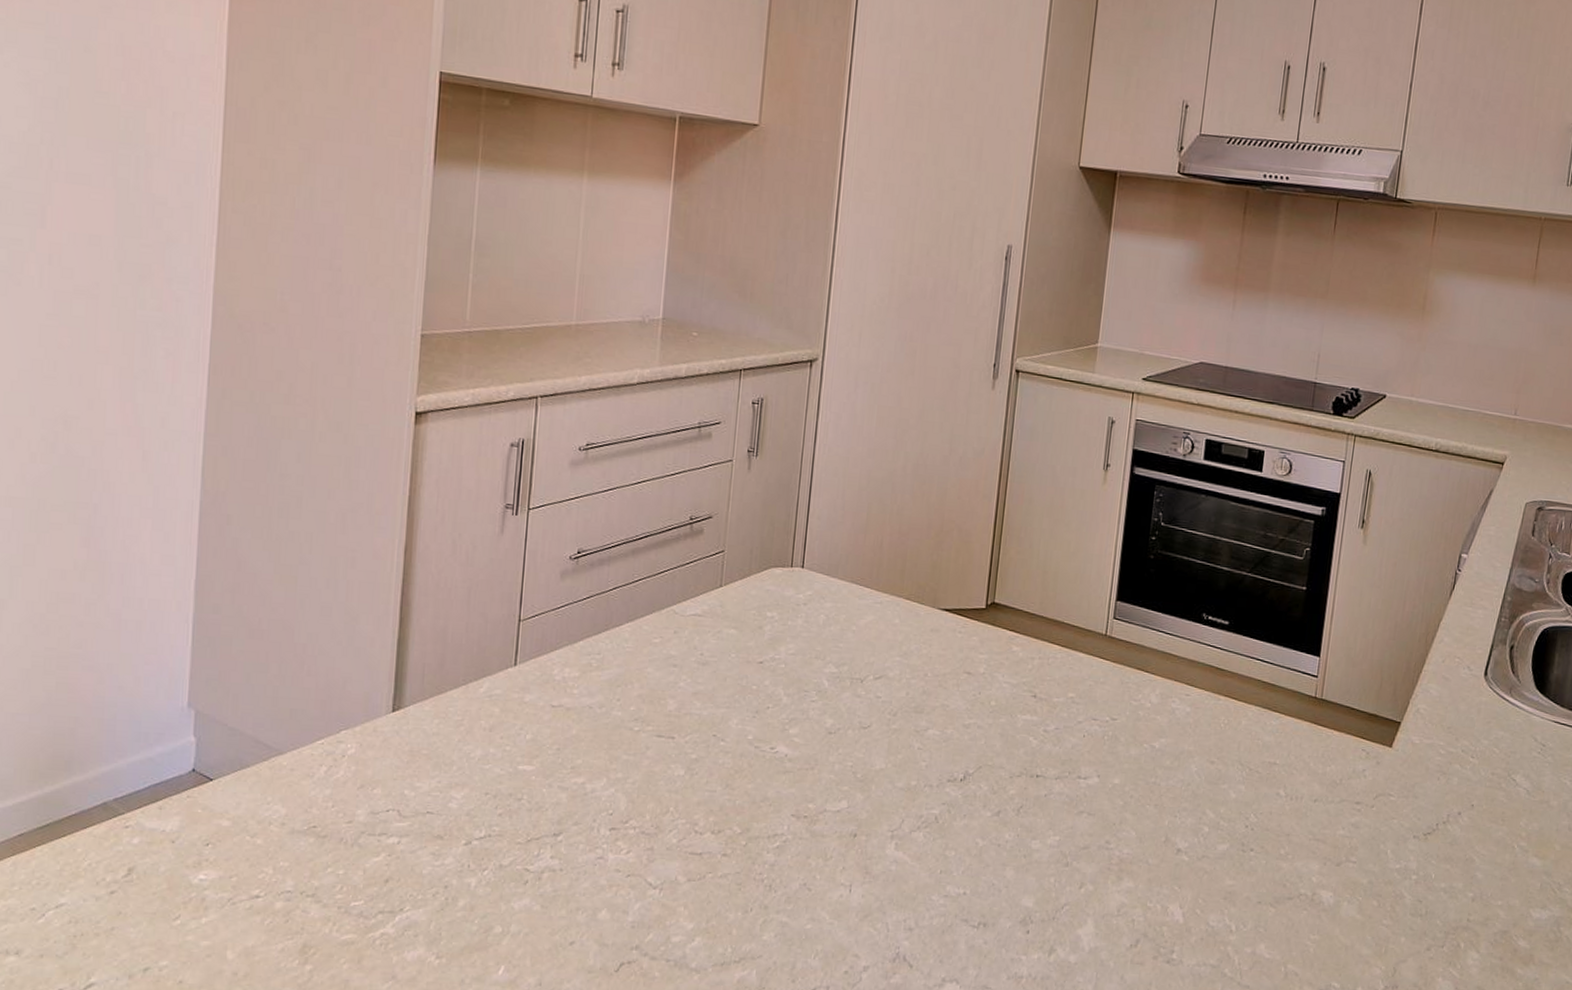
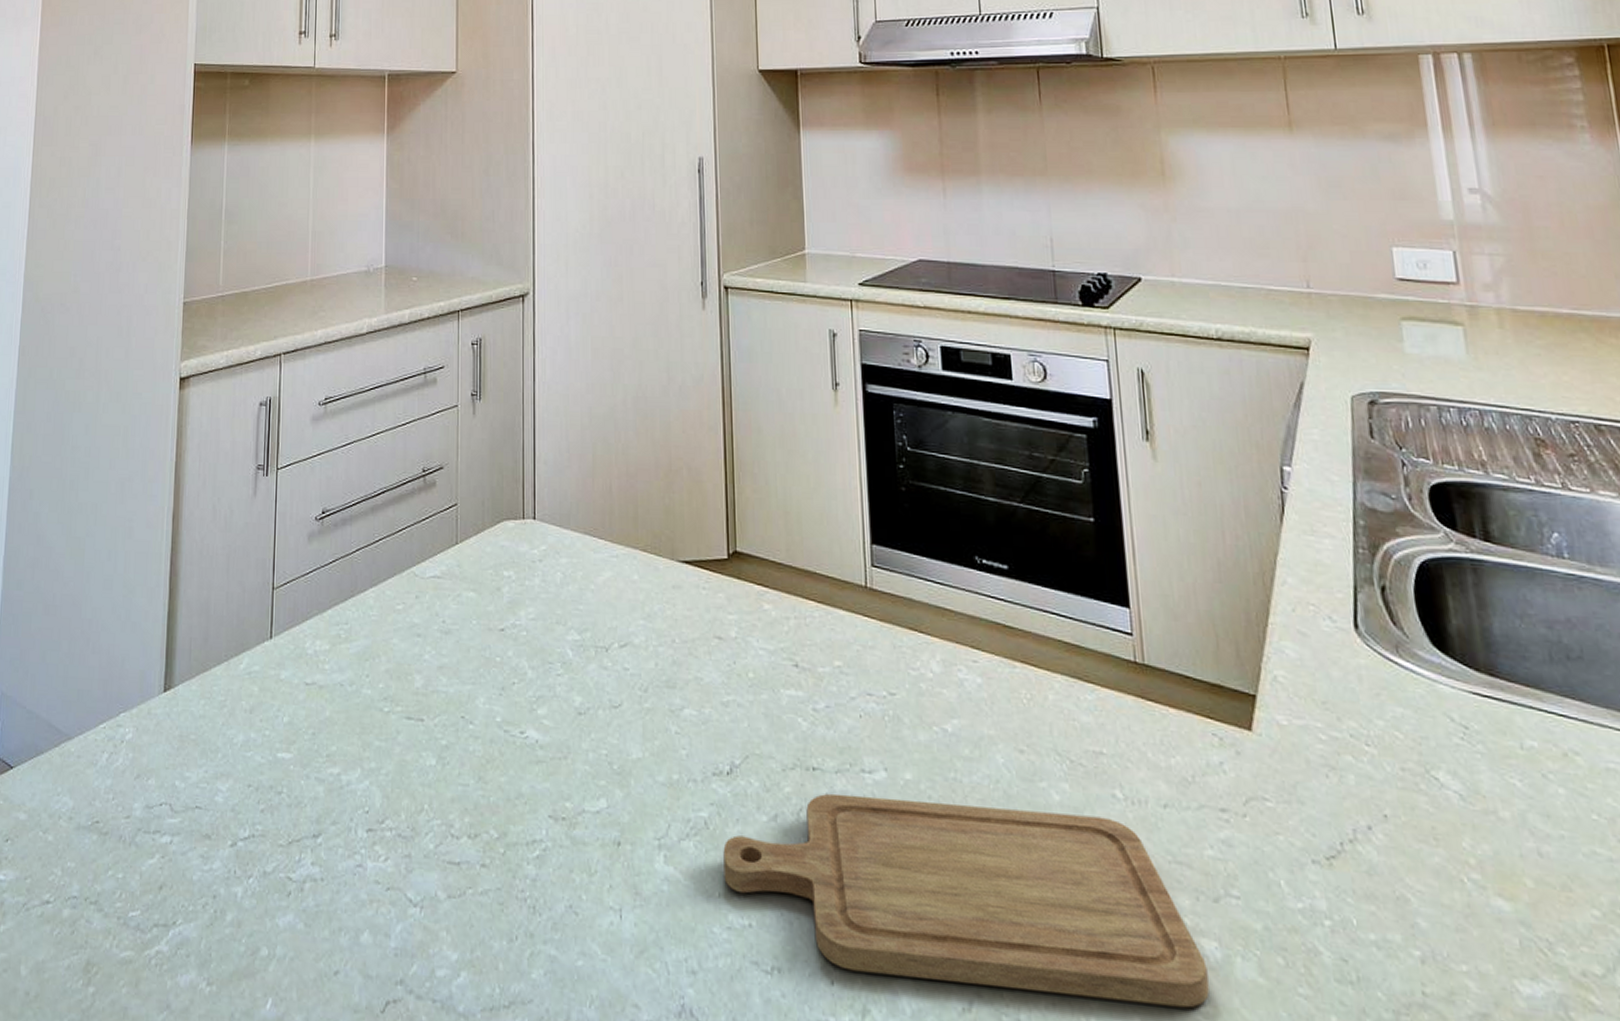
chopping board: none [946,794,1322,937] -> present [723,793,1209,1008]

